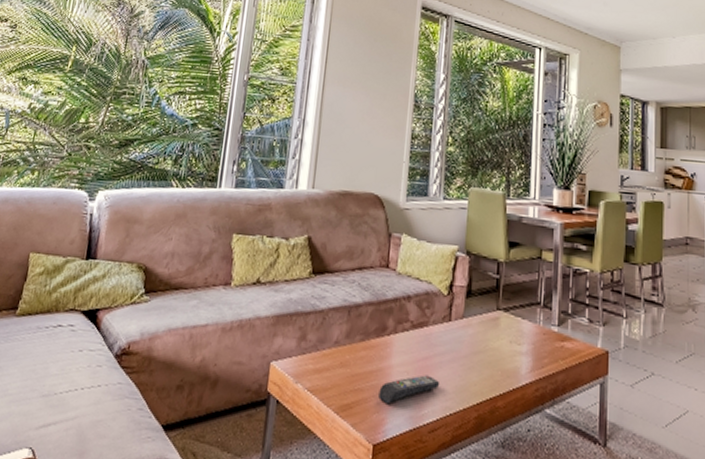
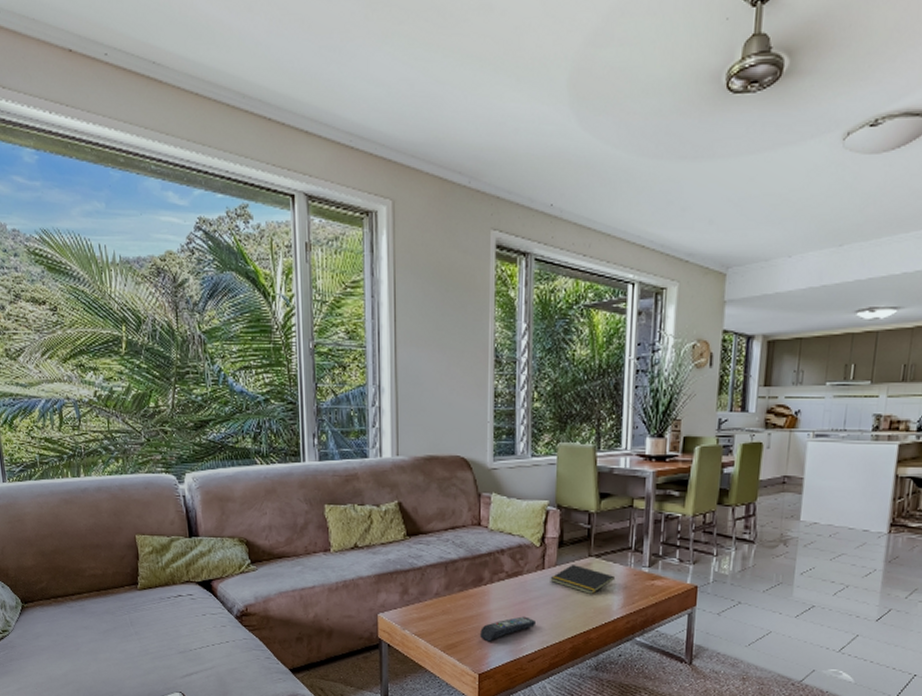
notepad: none [456,317,524,354] -> present [550,564,616,594]

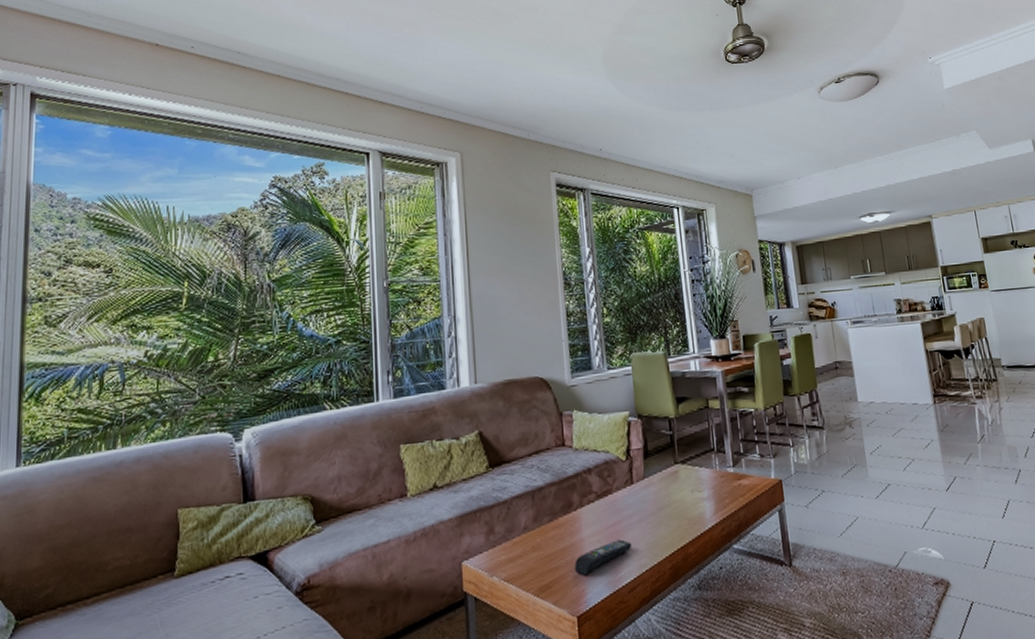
notepad: present [550,564,616,594] -> none [640,473,704,504]

